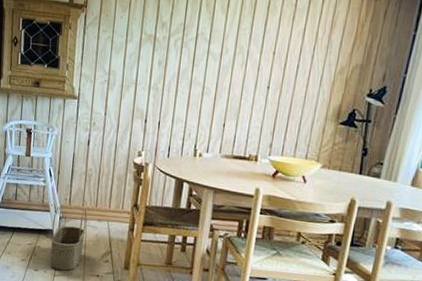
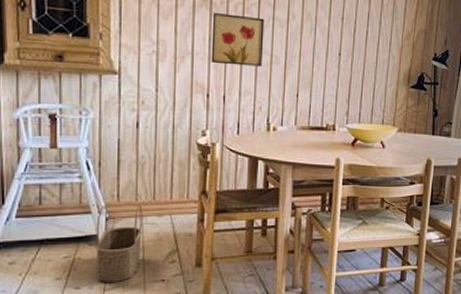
wall art: none [150,47,200,97] -> present [211,13,265,67]

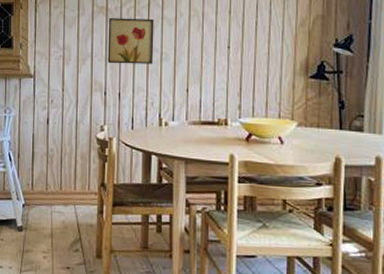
wicker basket: present [95,204,143,282] -> none [14,193,52,265]

